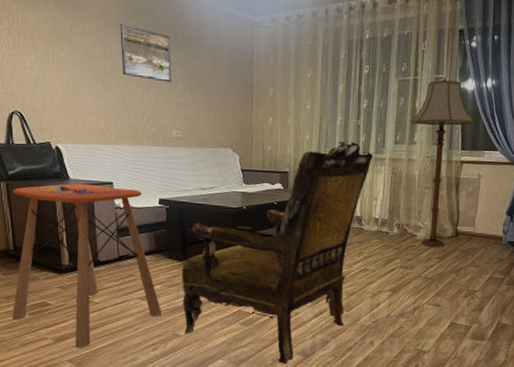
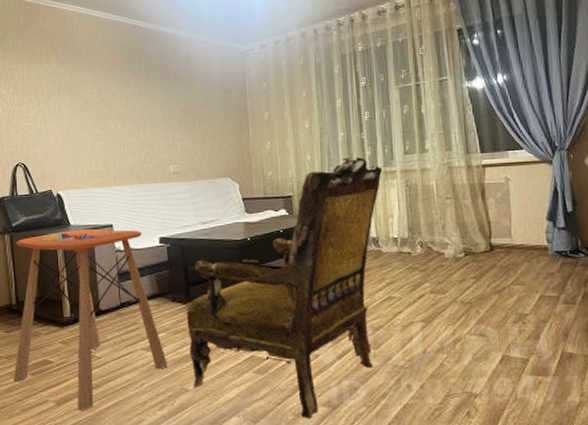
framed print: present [120,22,172,82] -> none [116,68,167,119]
floor lamp: present [411,77,476,248] -> none [419,78,492,266]

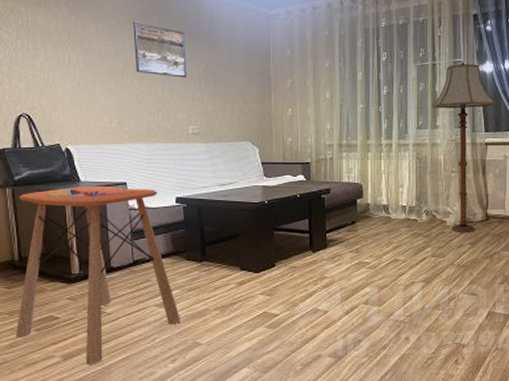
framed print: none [116,68,167,119] -> present [133,21,187,78]
armchair: present [187,156,383,419] -> none [202,128,397,369]
floor lamp: none [419,78,492,266] -> present [432,60,497,233]

